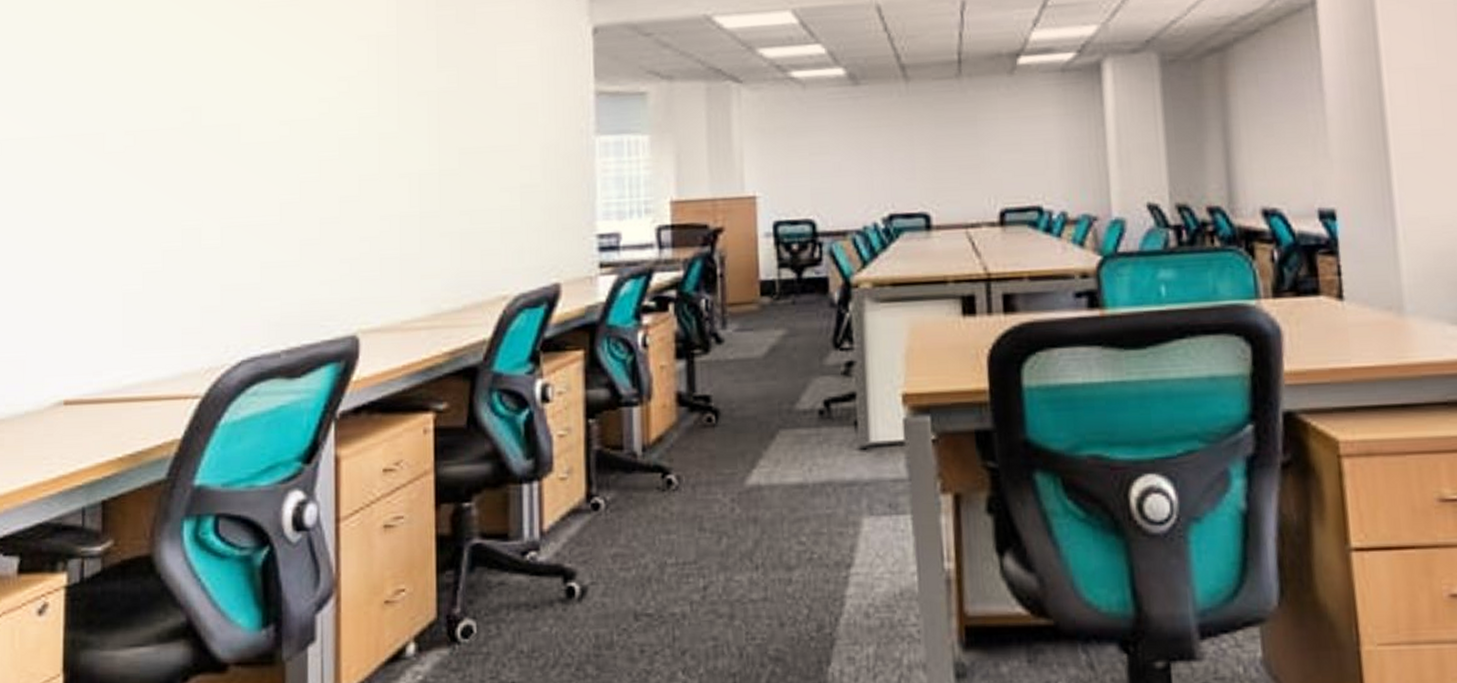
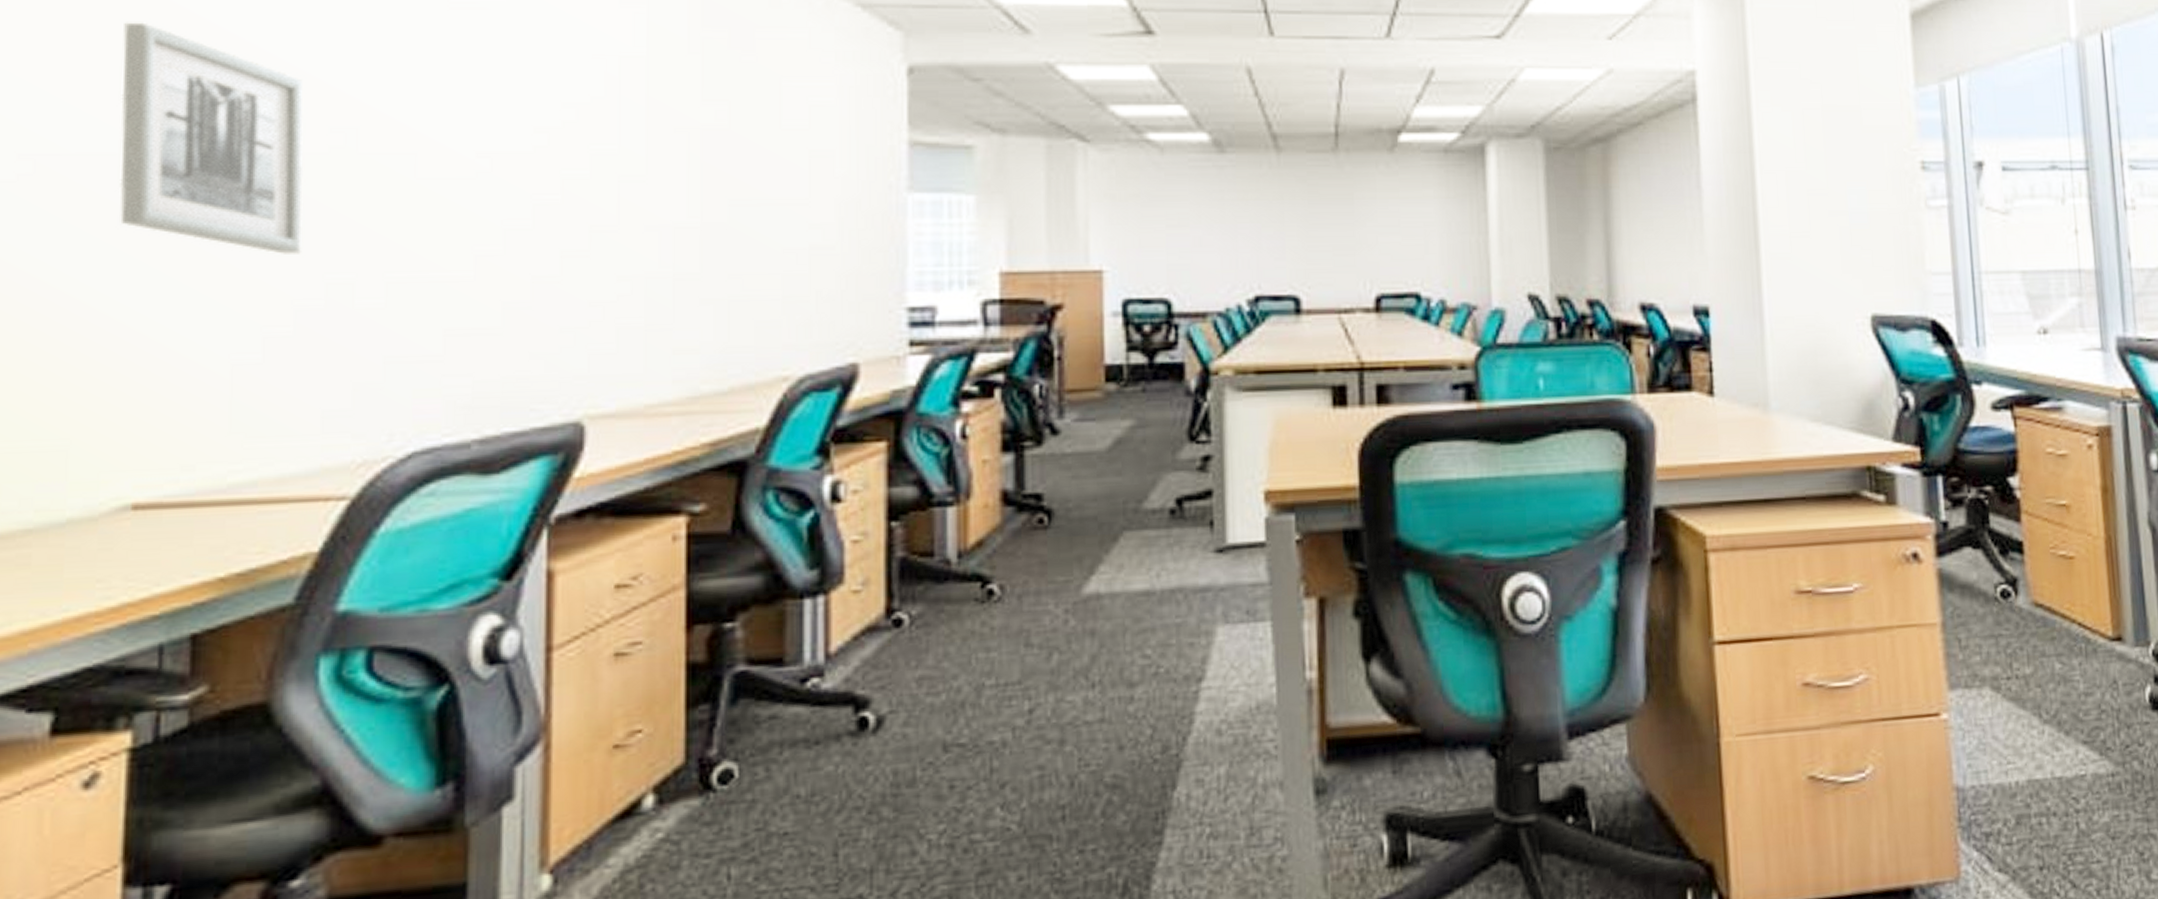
wall art: none [52,36,166,208] -> present [120,22,304,254]

